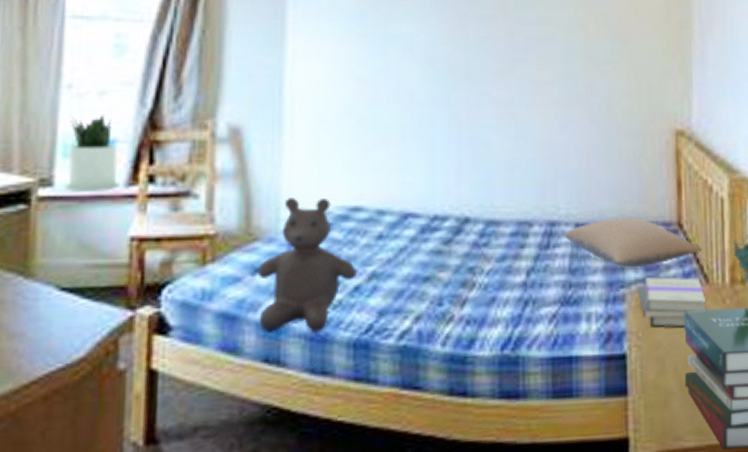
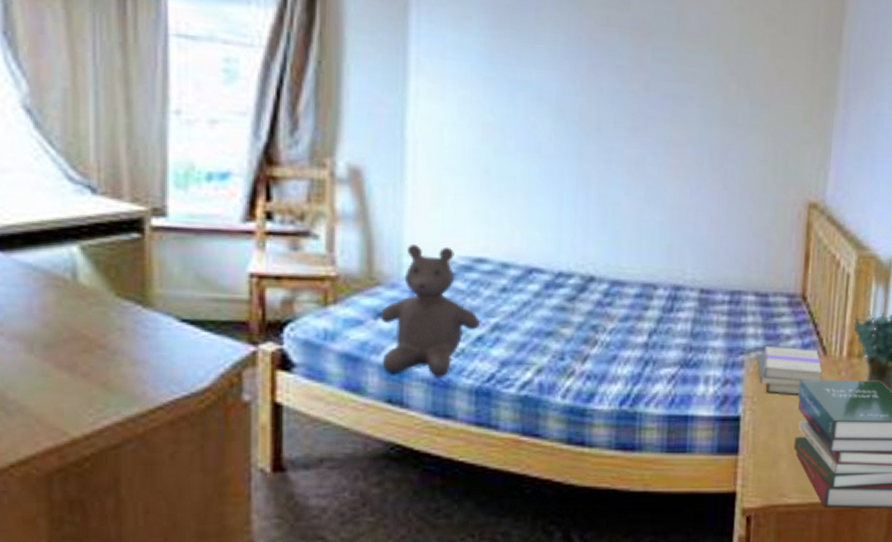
planter: present [63,115,121,192] -> none [177,143,237,225]
pillow: present [564,216,701,267] -> none [688,286,822,335]

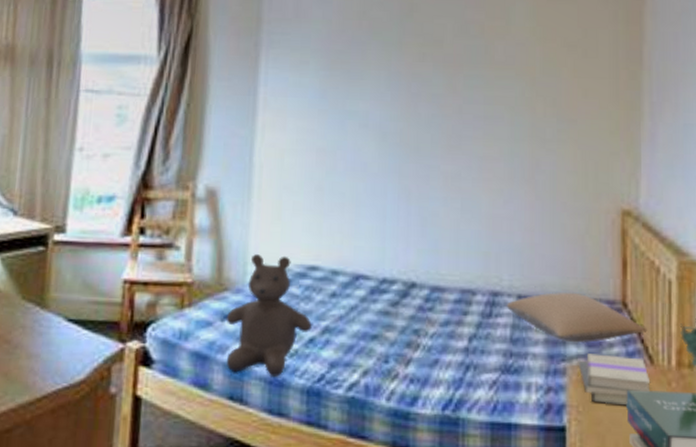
pillow: none [688,286,822,335] -> present [506,292,646,342]

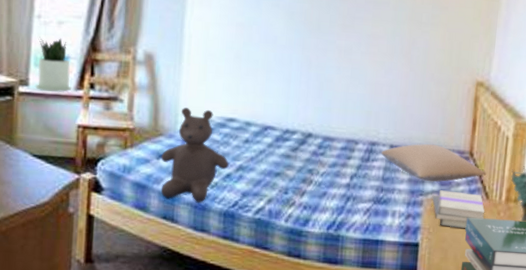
planter: none [73,173,118,239] -> present [34,37,72,92]

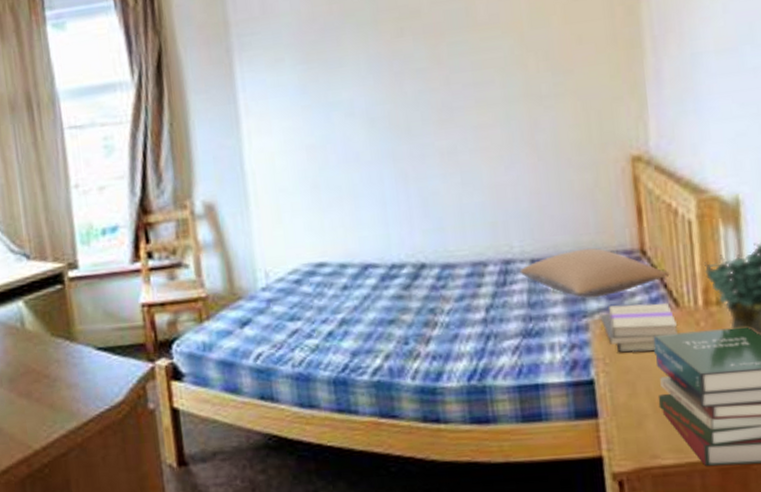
planter: present [34,37,72,92] -> none [80,206,128,271]
teddy bear: present [160,107,229,202] -> none [244,257,329,375]

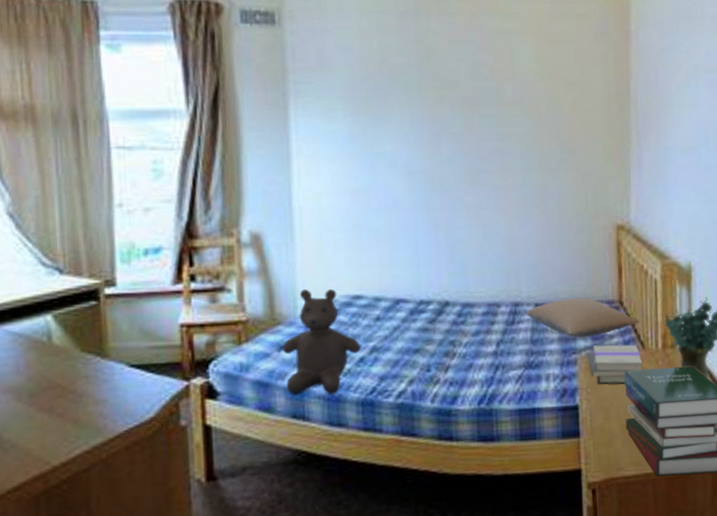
teddy bear: none [244,257,329,375] -> present [282,288,361,395]

